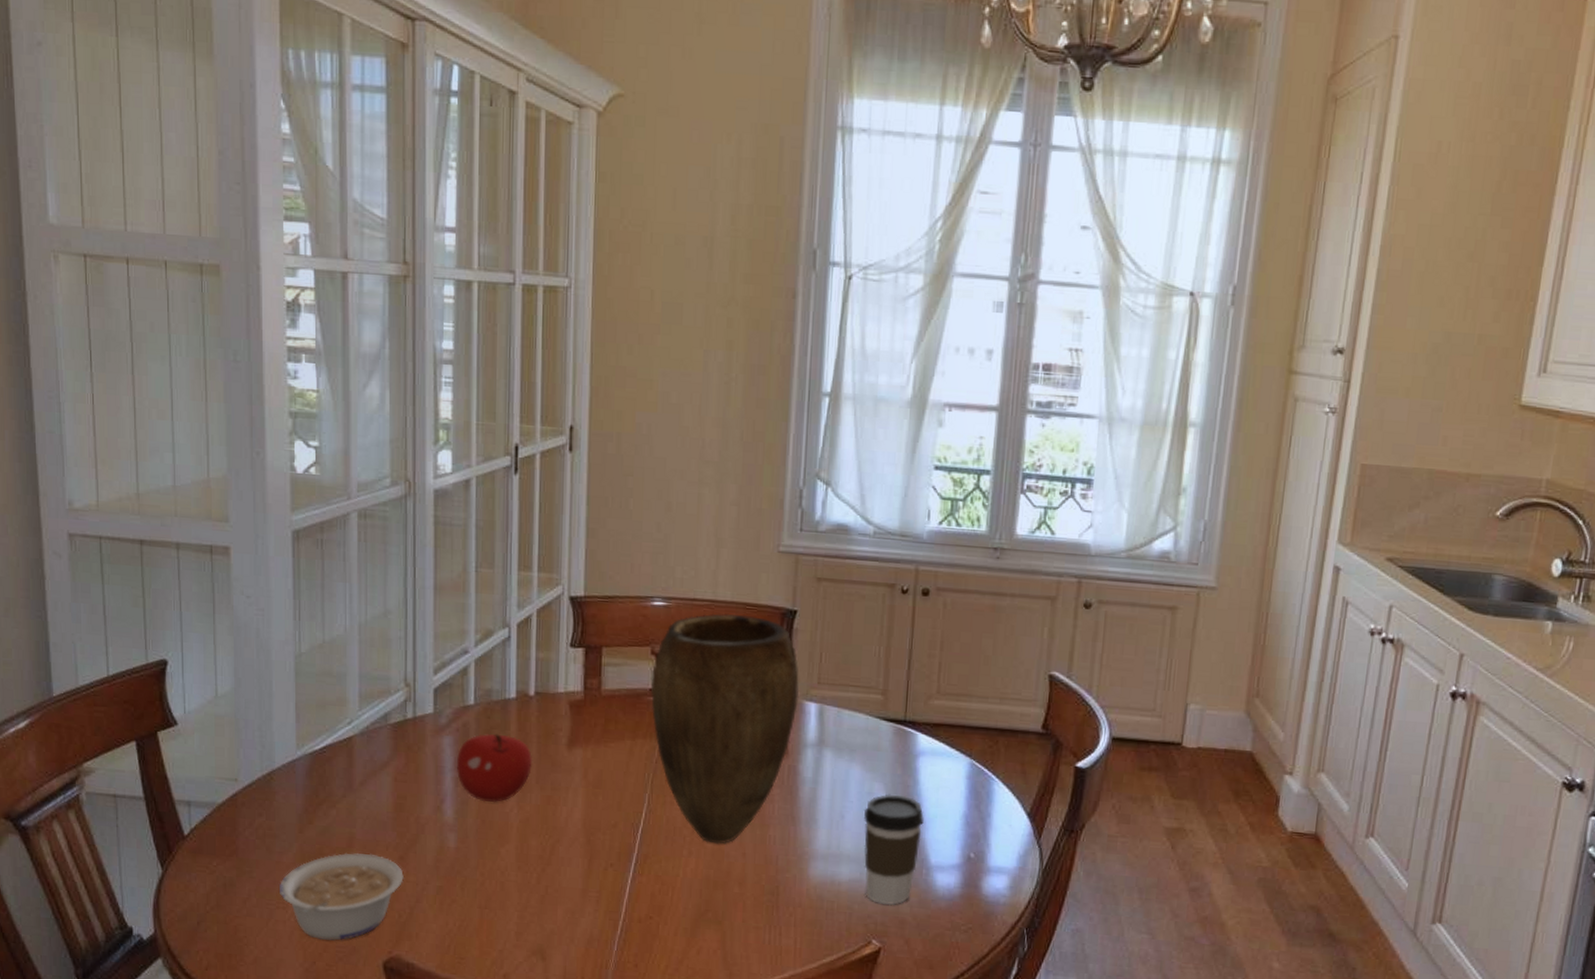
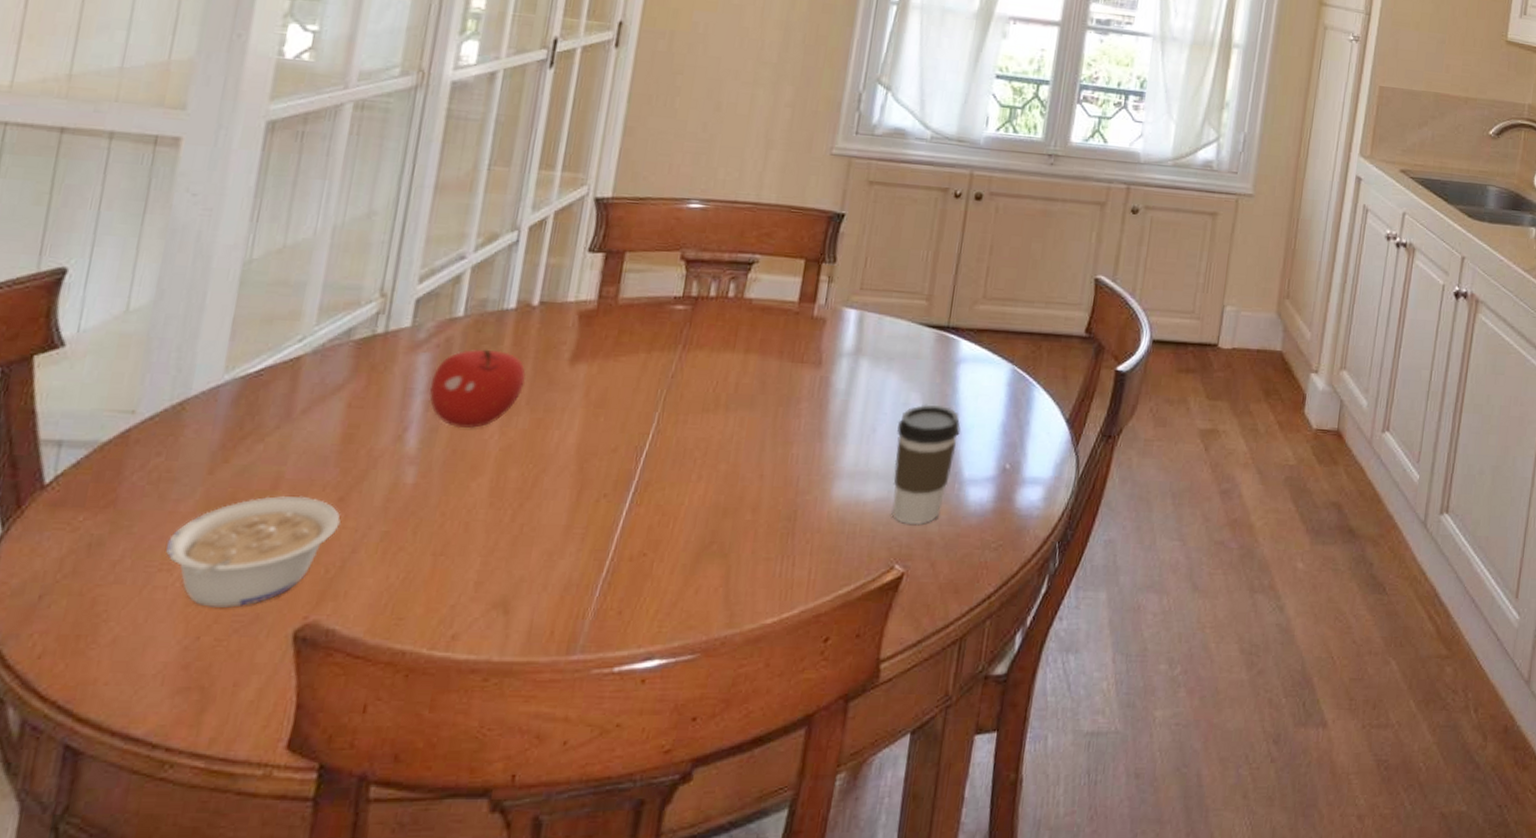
vase: present [650,613,800,845] -> none [673,216,841,466]

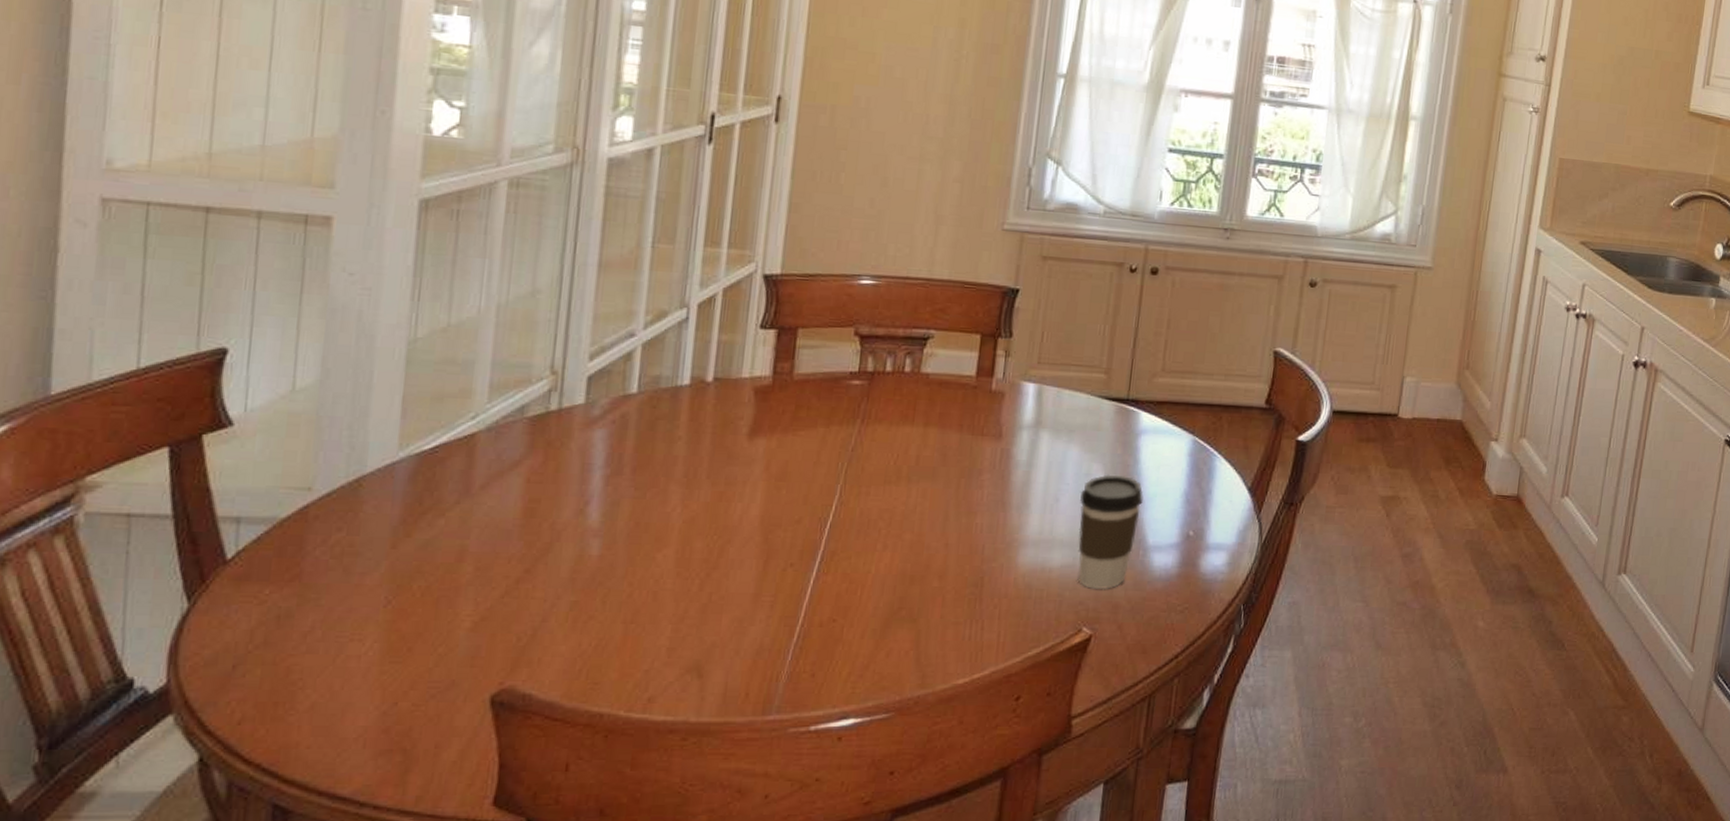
legume: present [166,496,341,608] -> none [356,568,529,675]
fruit: present [429,349,527,429] -> none [608,425,705,503]

